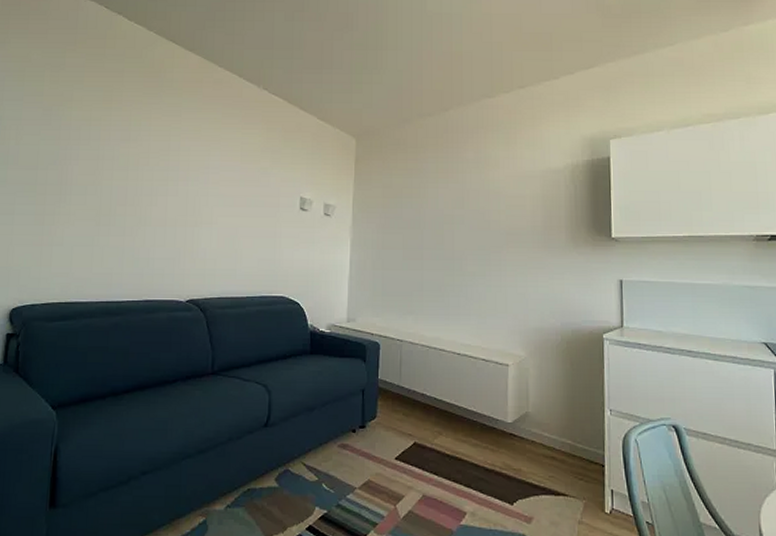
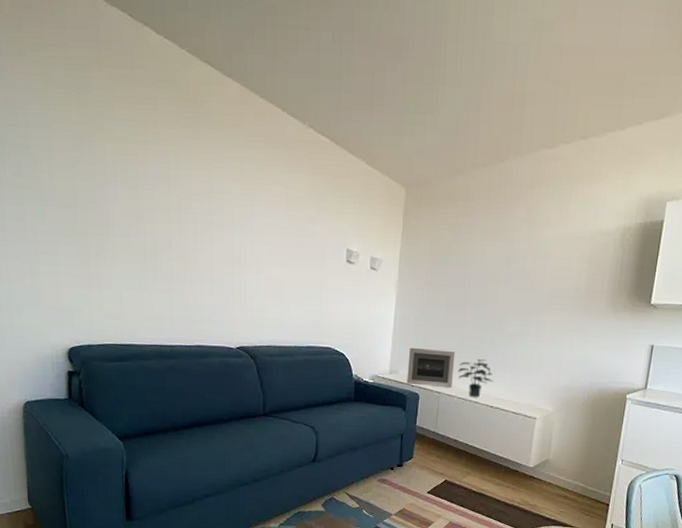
picture frame: none [366,292,416,335] -> present [407,347,456,388]
potted plant: none [419,302,458,345] -> present [458,359,493,398]

